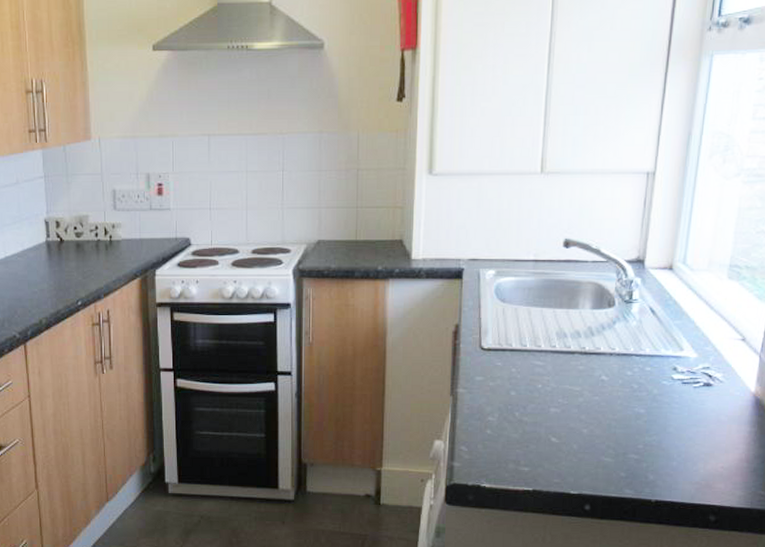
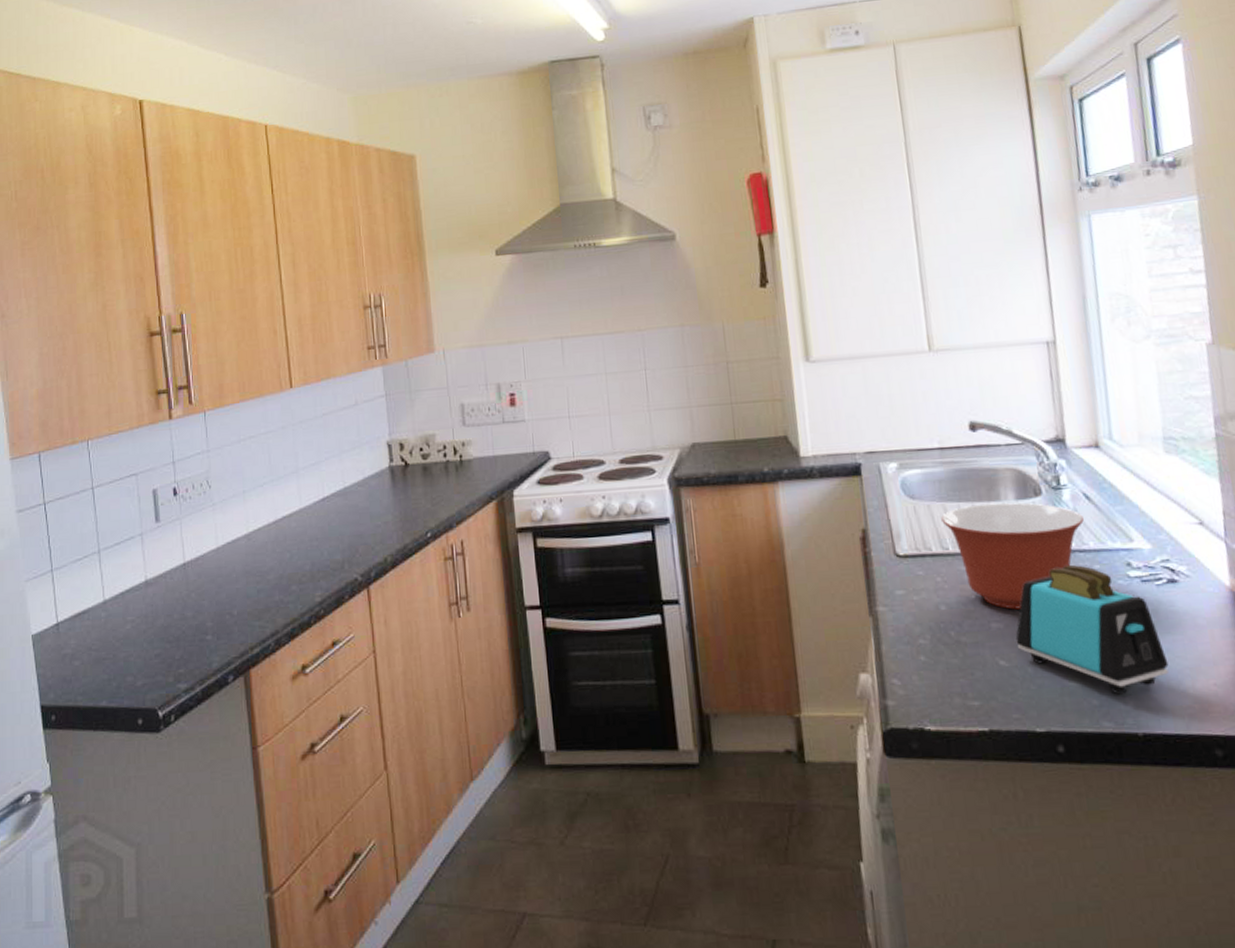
mixing bowl: none [525,310,646,399] -> present [941,502,1084,610]
toaster: none [568,365,689,470] -> present [1016,564,1169,695]

